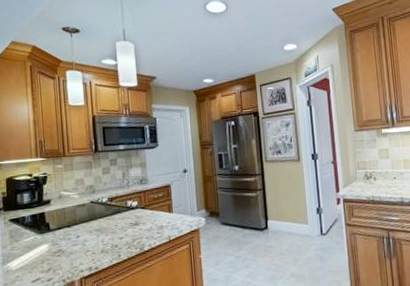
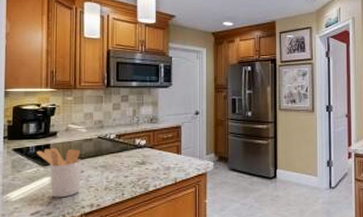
utensil holder: none [32,215,78,264] -> present [36,147,82,198]

